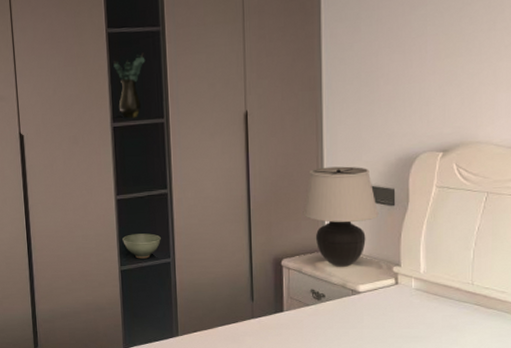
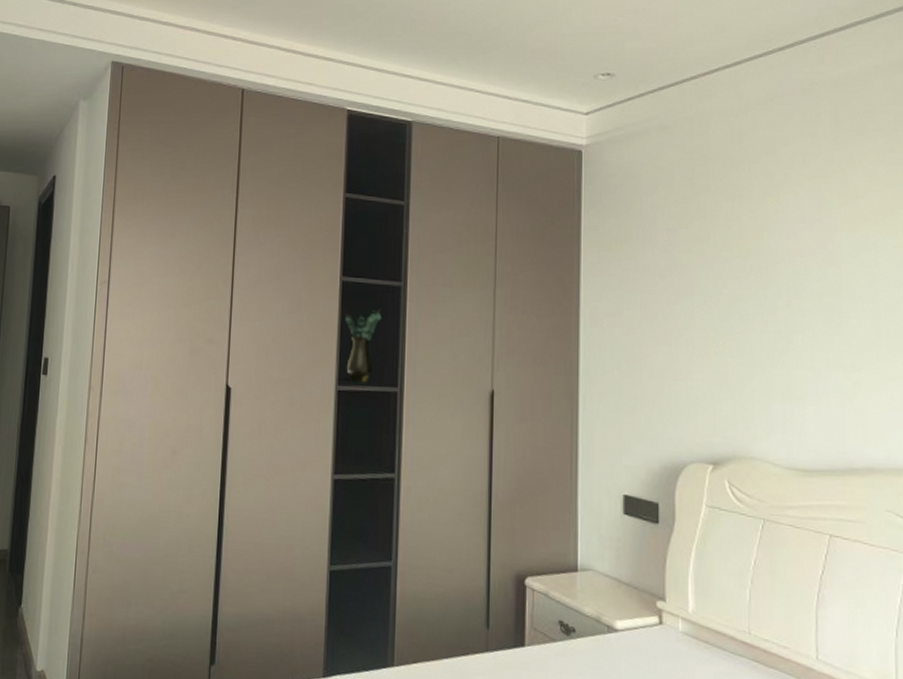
bowl: present [122,233,161,259] -> none [336,525,382,559]
table lamp: present [303,166,379,267] -> none [552,467,641,595]

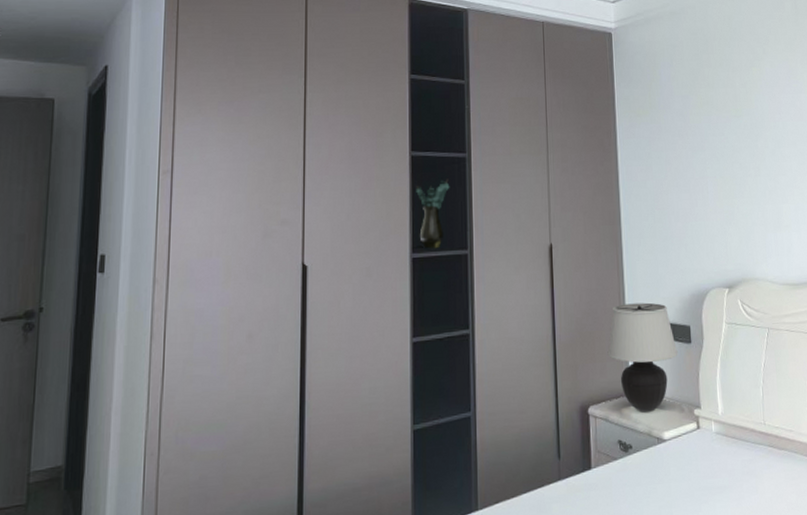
table lamp: none [552,467,641,595] -> present [607,302,678,413]

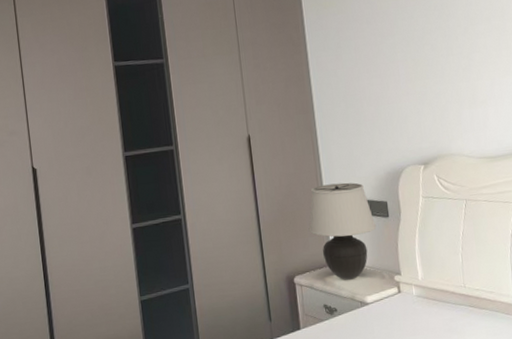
vase: present [416,178,450,249] -> none [121,83,152,148]

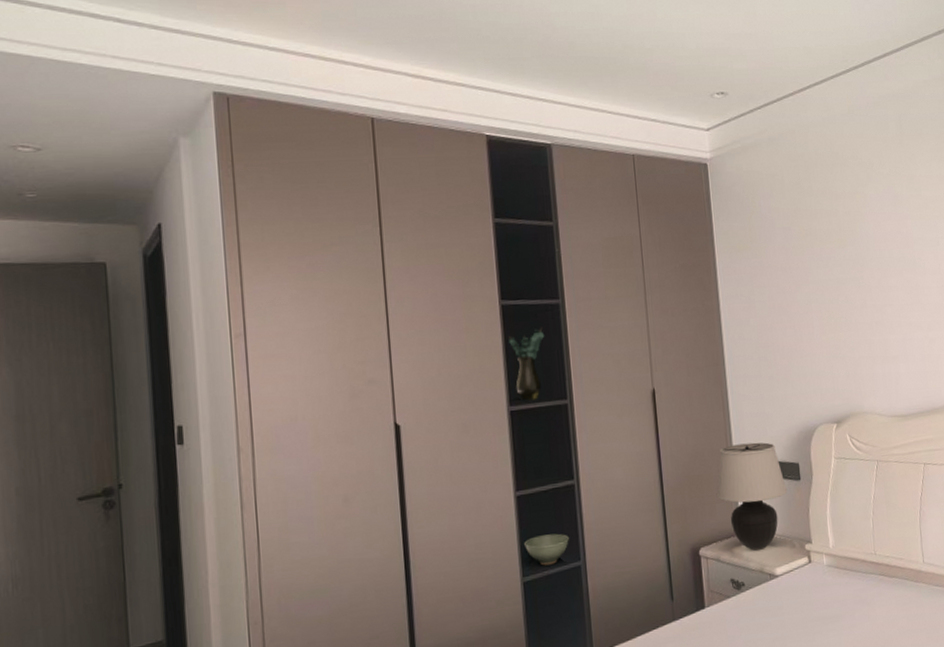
vase: none [121,83,152,148] -> present [509,327,545,401]
bowl: none [140,260,178,287] -> present [524,533,569,566]

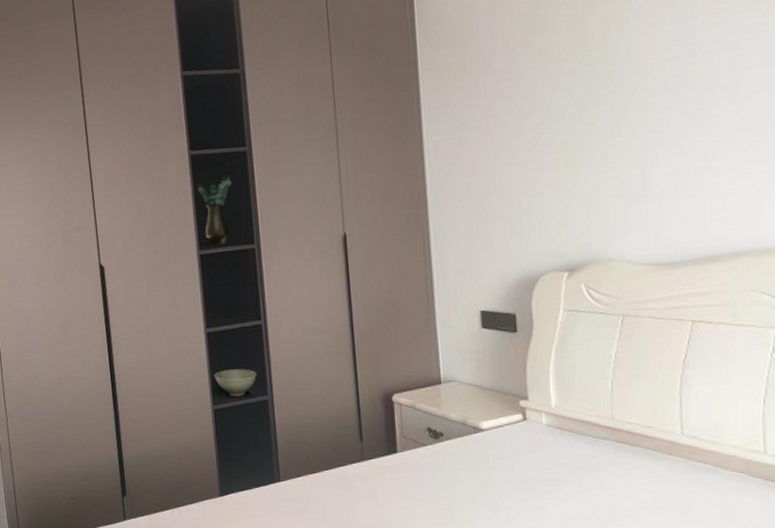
table lamp: present [716,442,788,551] -> none [413,290,500,402]

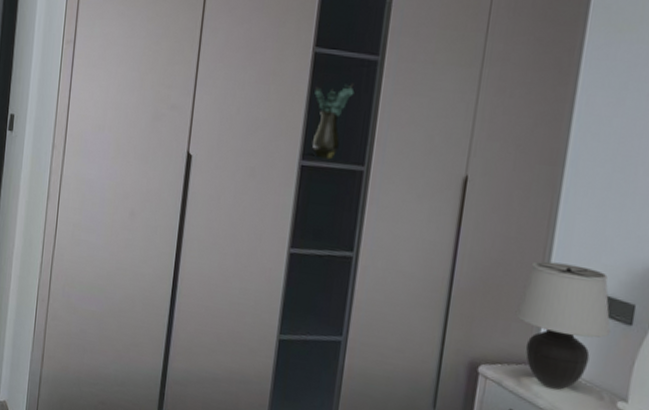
bowl: present [214,369,257,397] -> none [287,298,335,332]
table lamp: none [413,290,500,402] -> present [515,261,612,390]

